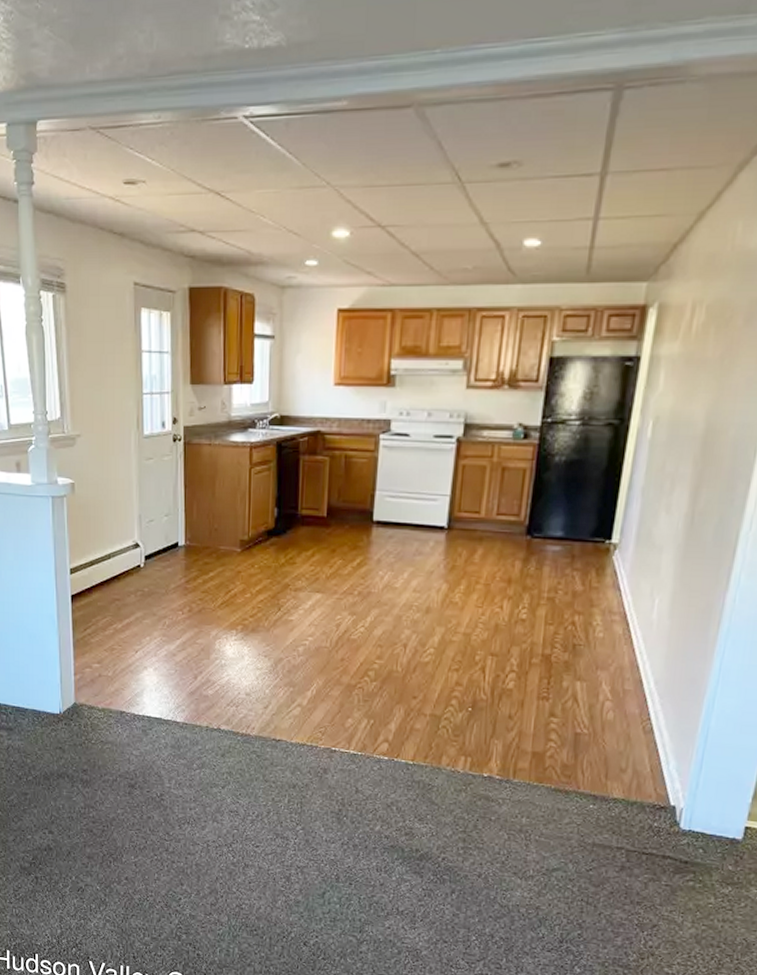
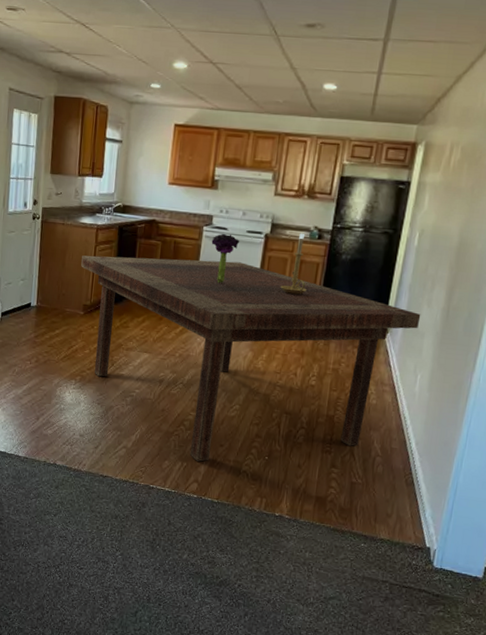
dining table: none [234,475,658,718] -> present [81,255,421,462]
bouquet: none [390,440,426,502] -> present [211,233,240,283]
candle holder: none [478,433,511,511] -> present [280,233,307,295]

